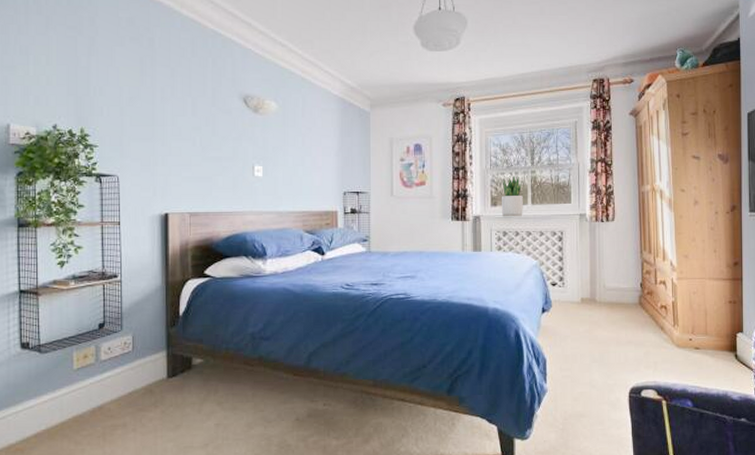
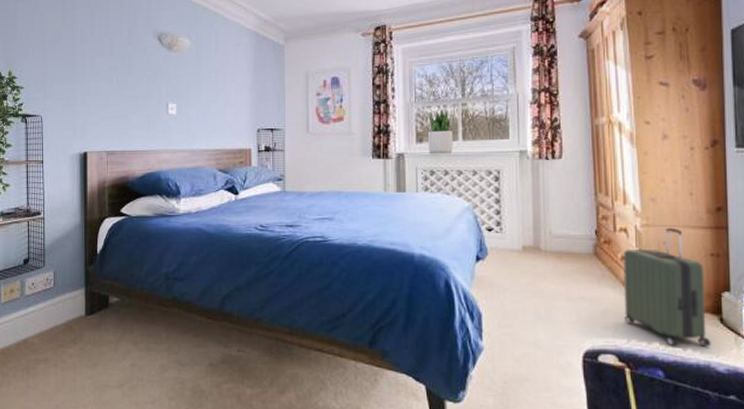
suitcase: none [662,280,728,380] -> present [623,228,711,347]

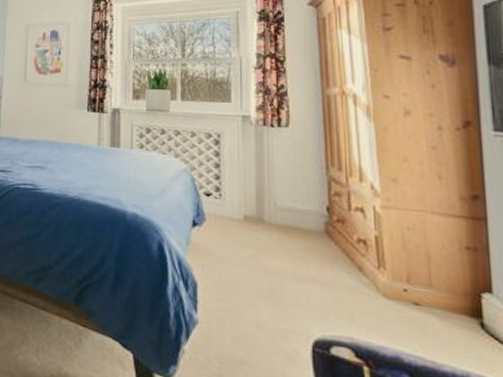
suitcase: present [623,228,711,347] -> none [359,212,470,355]

